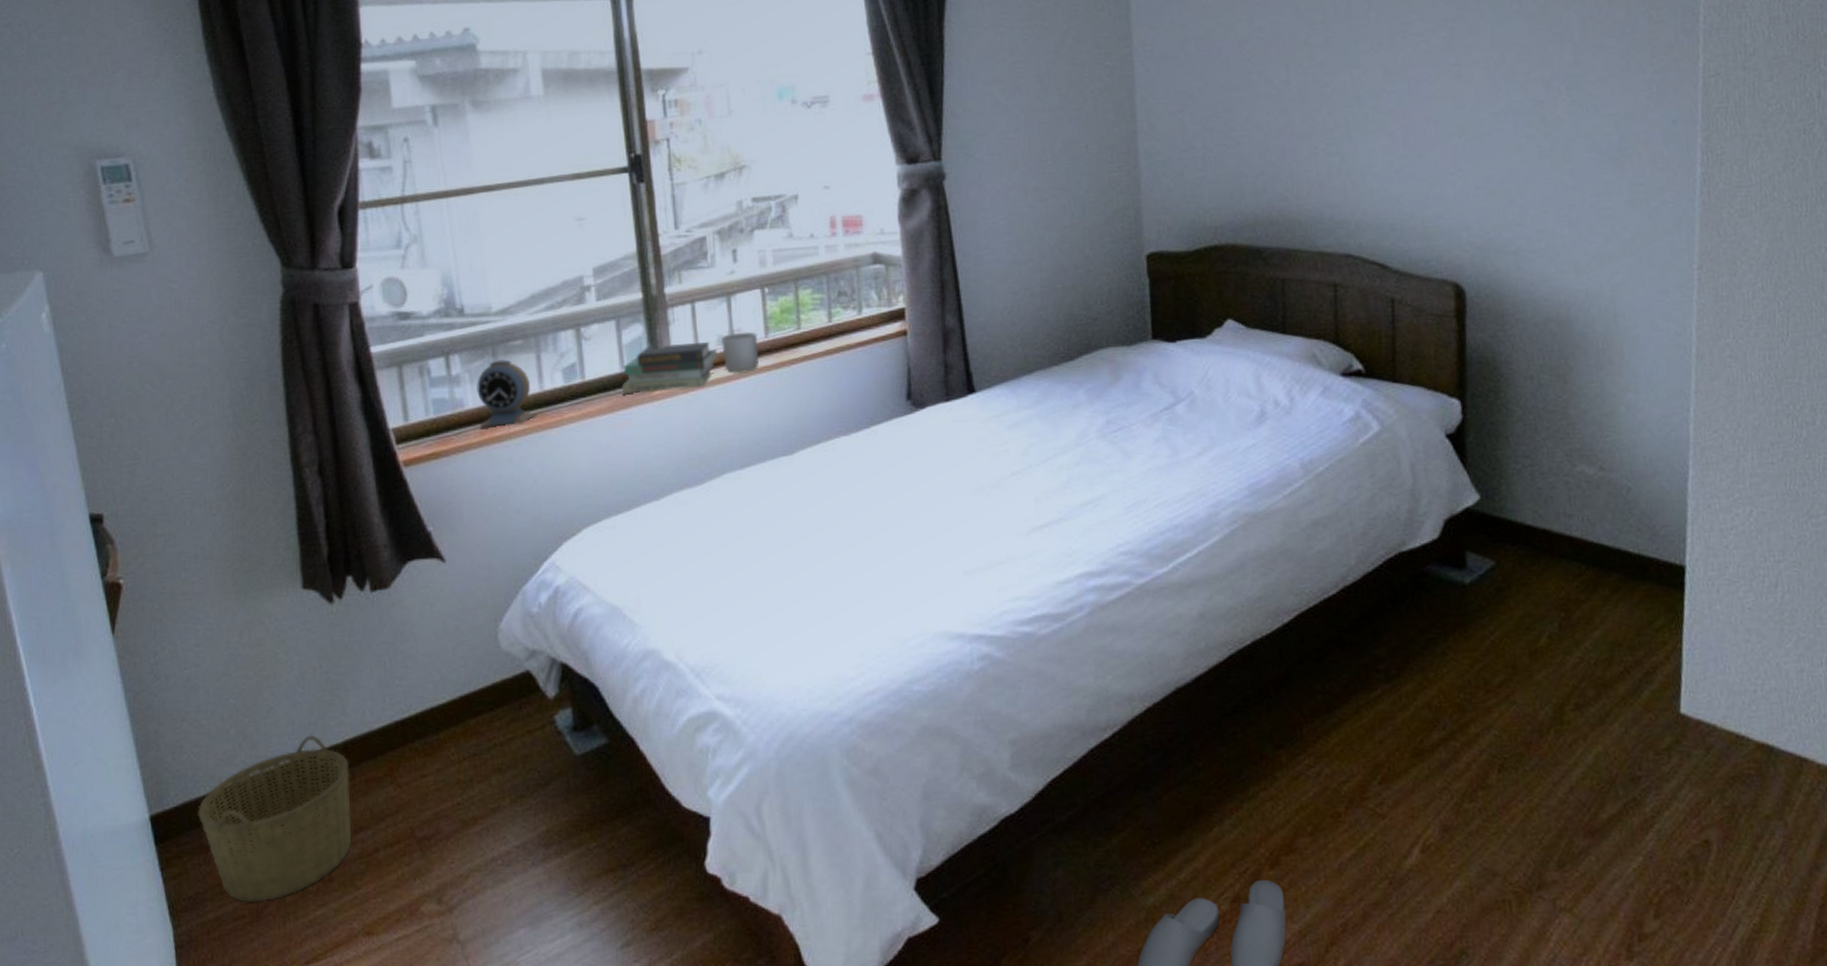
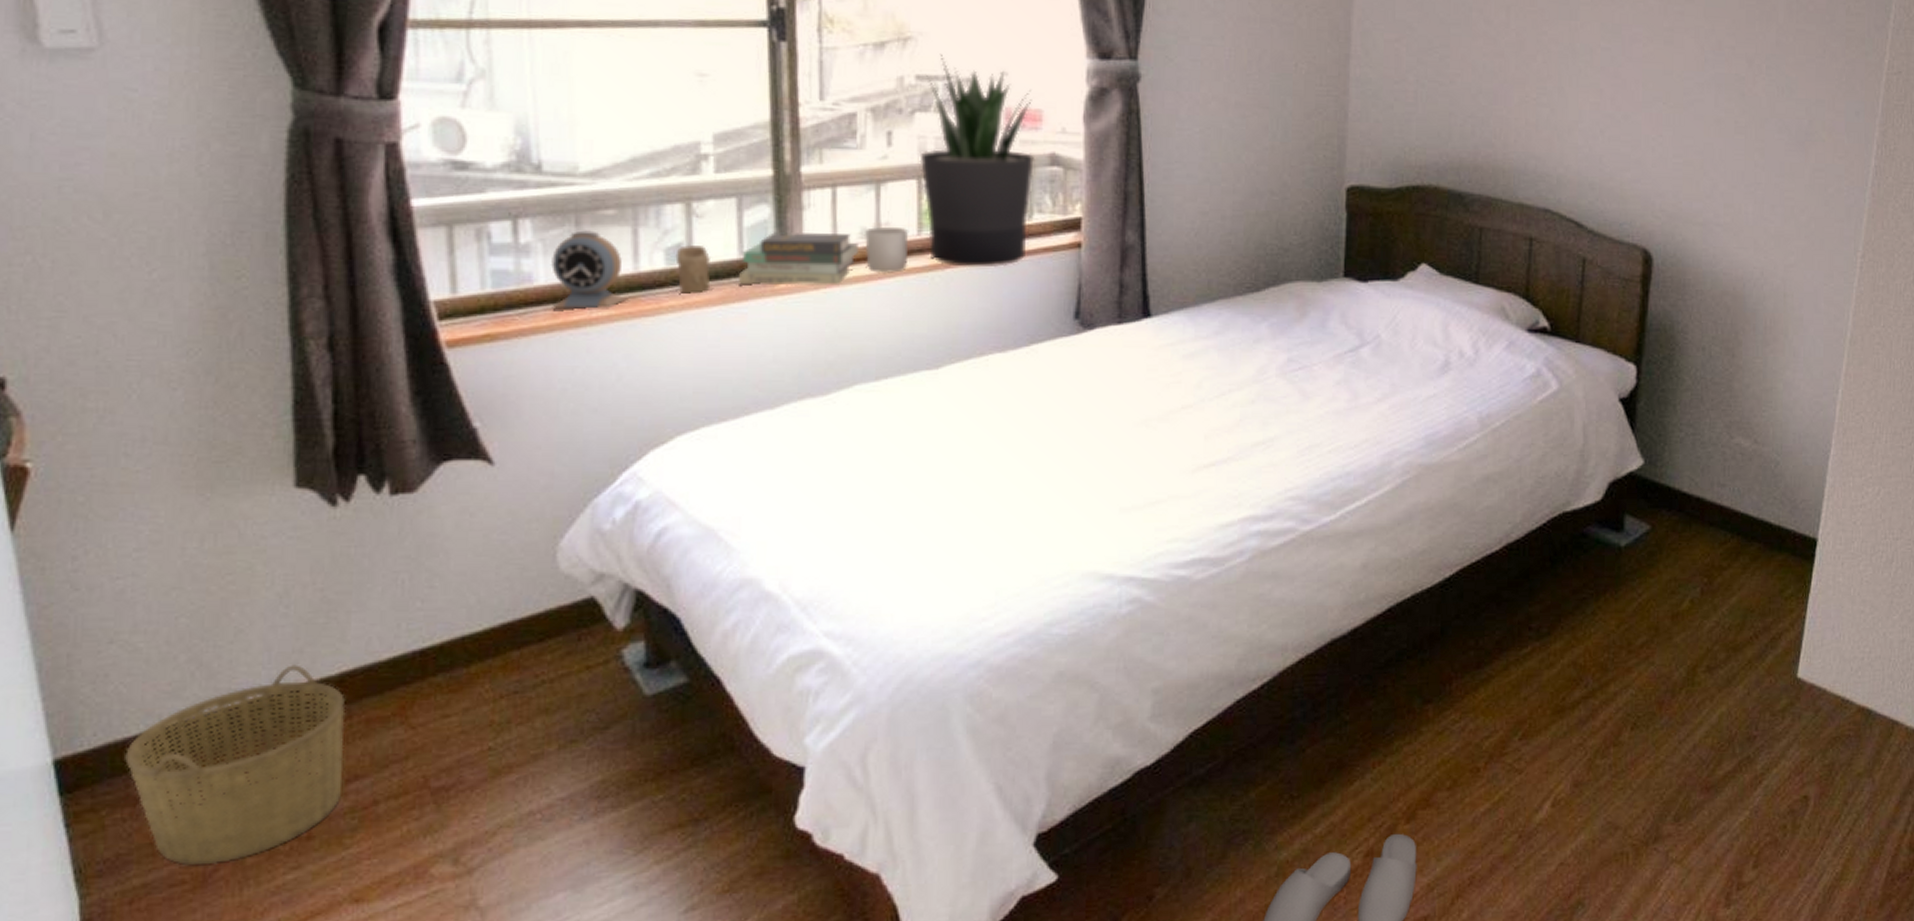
candle: none [571,363,600,406] -> present [675,244,710,295]
planter: none [761,176,859,363] -> present [919,53,1034,268]

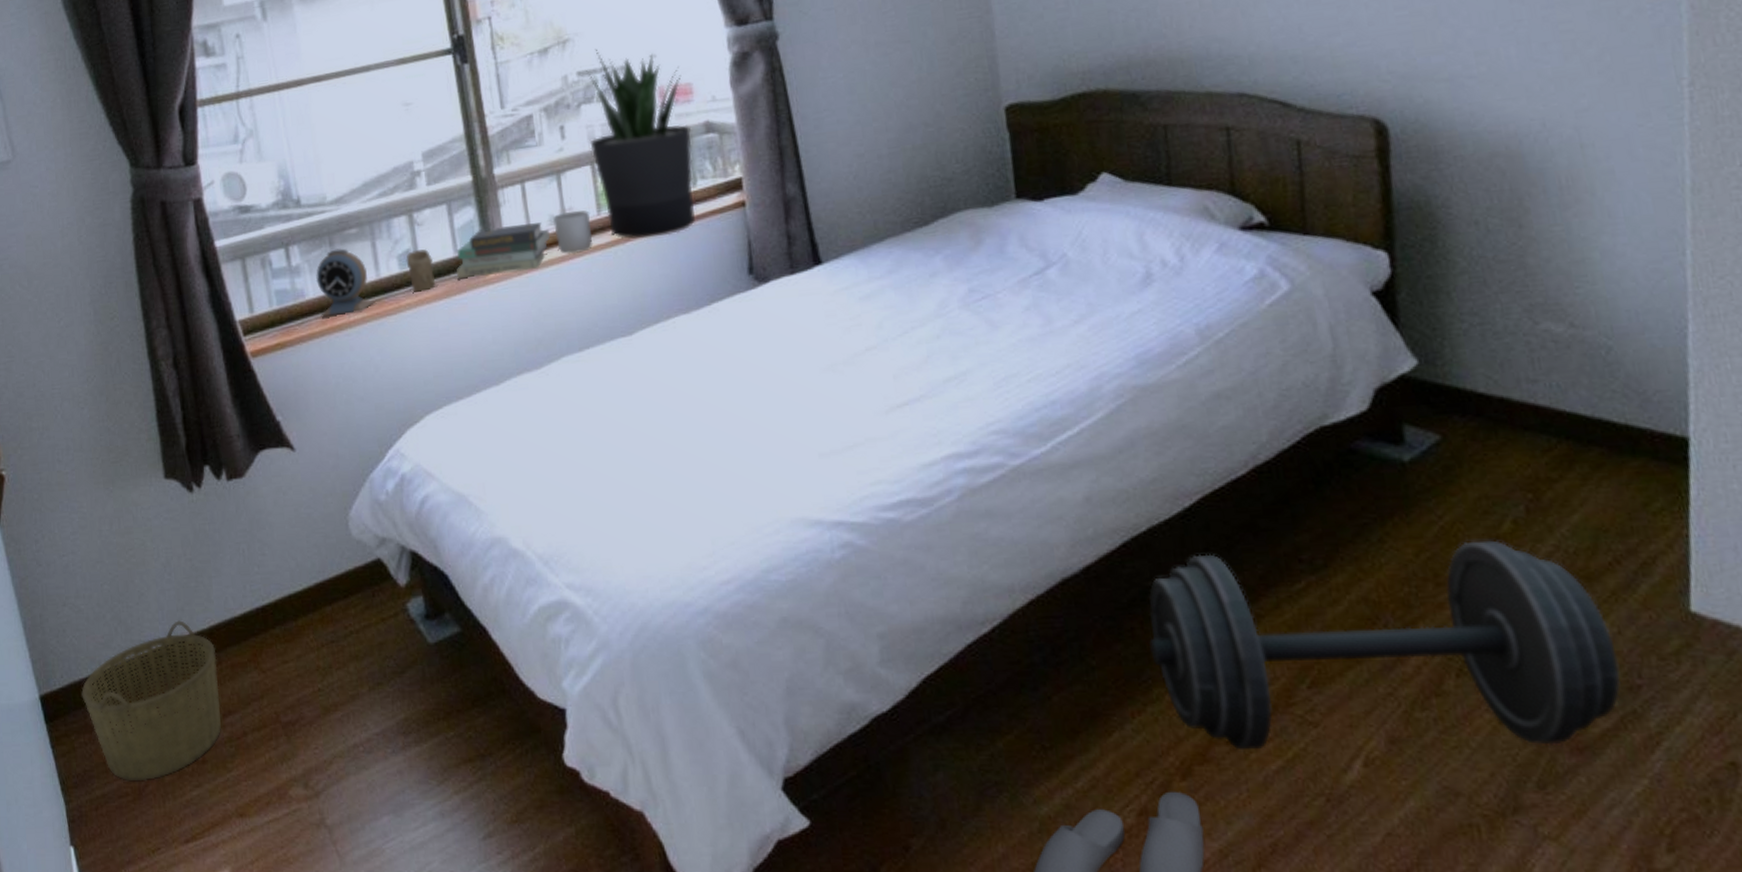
dumbbell: none [1397,615,1744,795] -> present [1148,540,1622,751]

